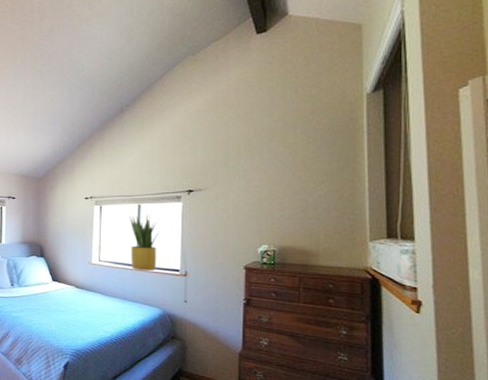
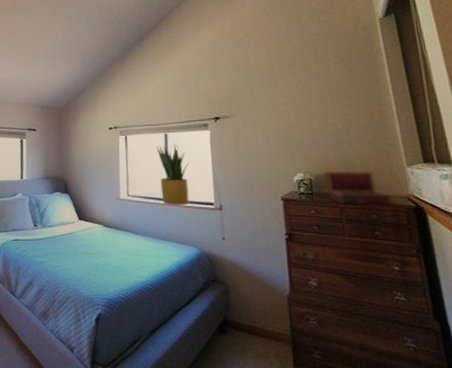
wooden box: none [288,243,350,277] -> present [324,170,393,206]

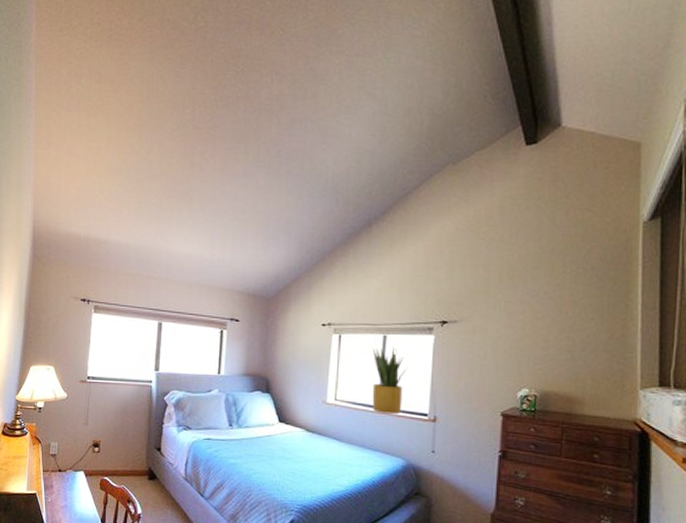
wooden box: present [324,170,393,206] -> none [550,388,618,429]

